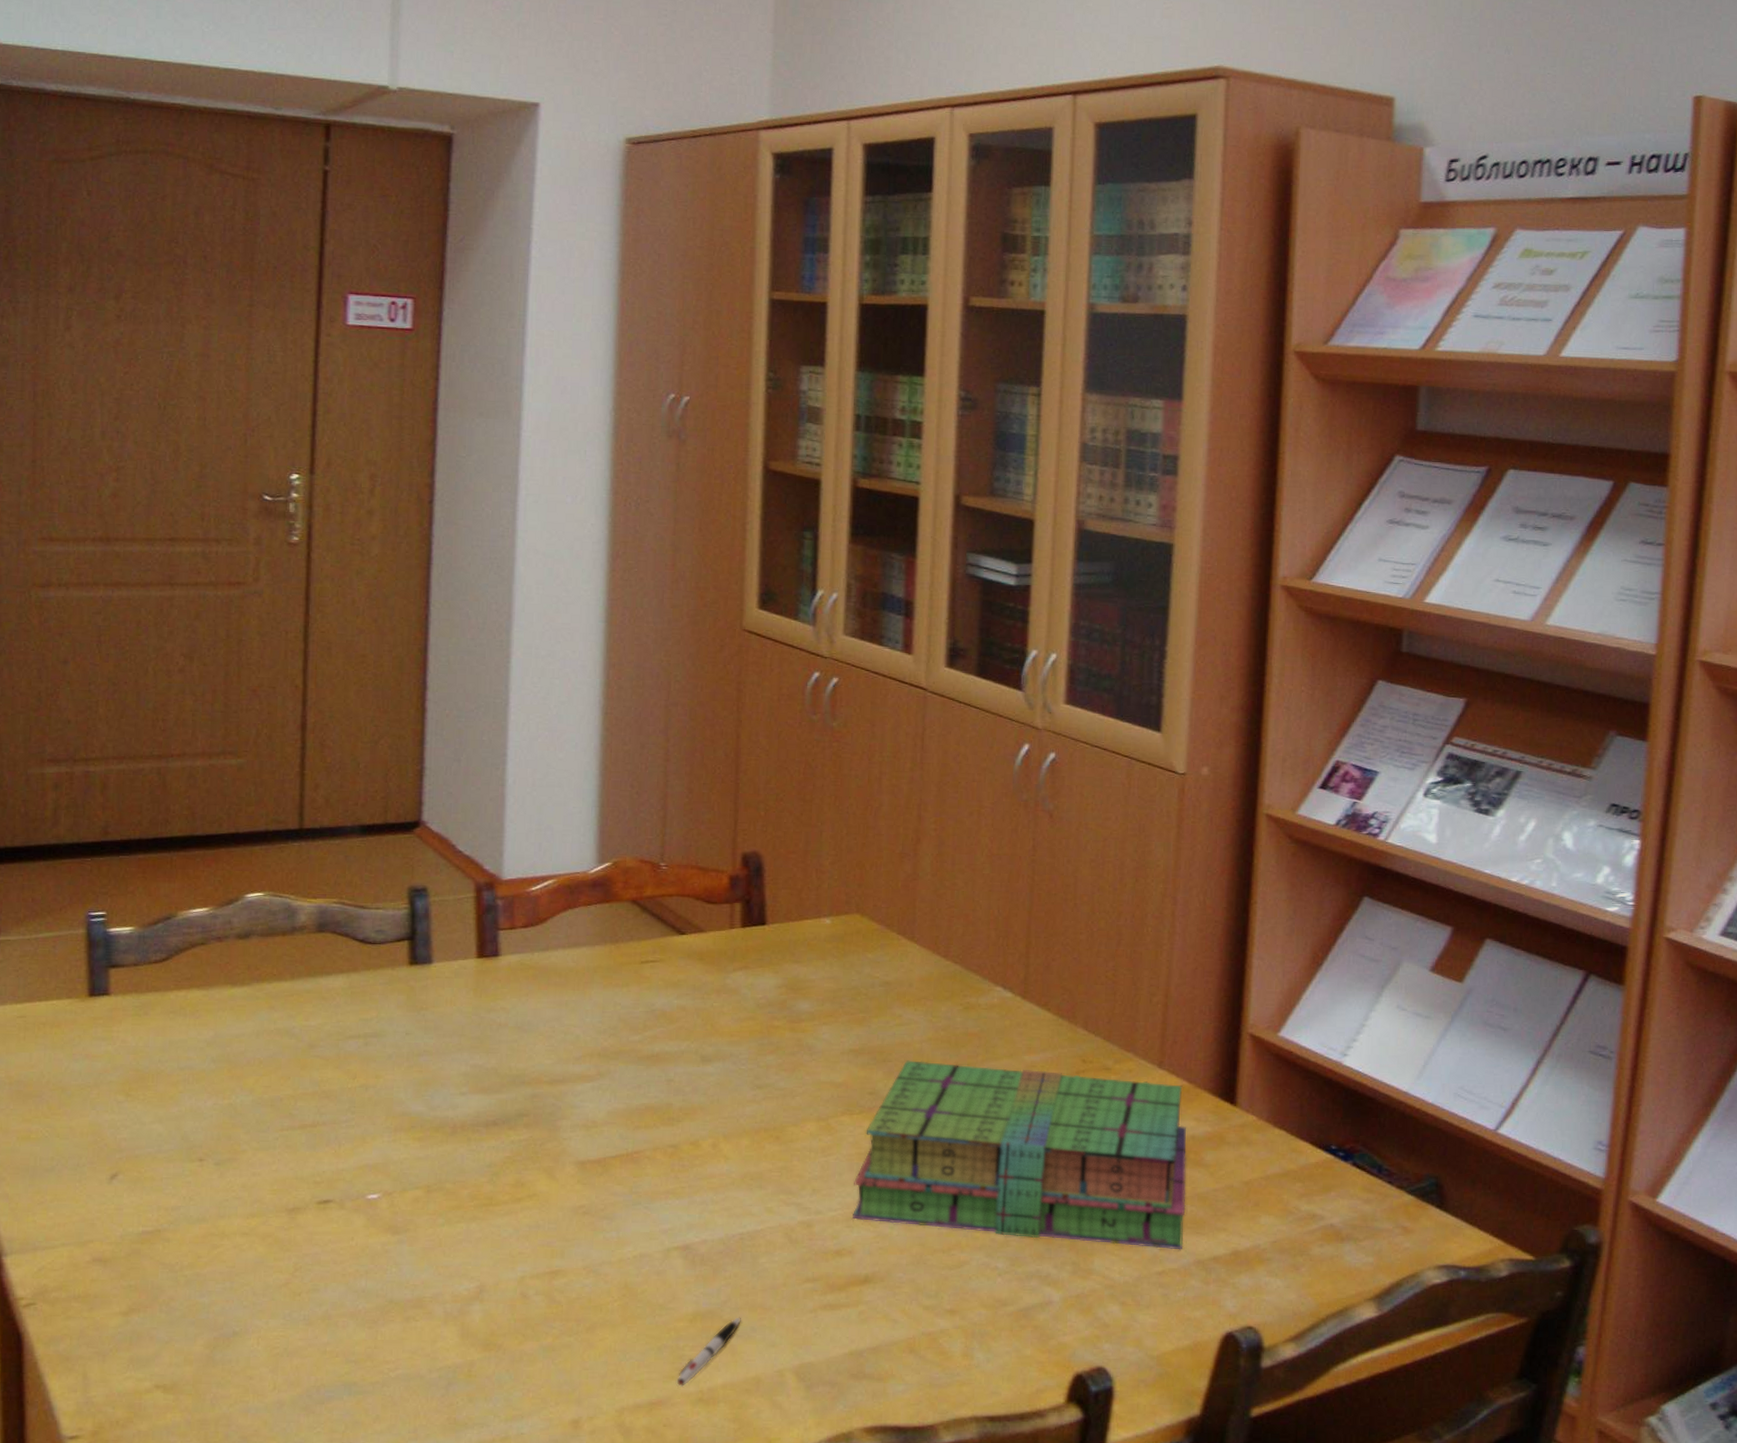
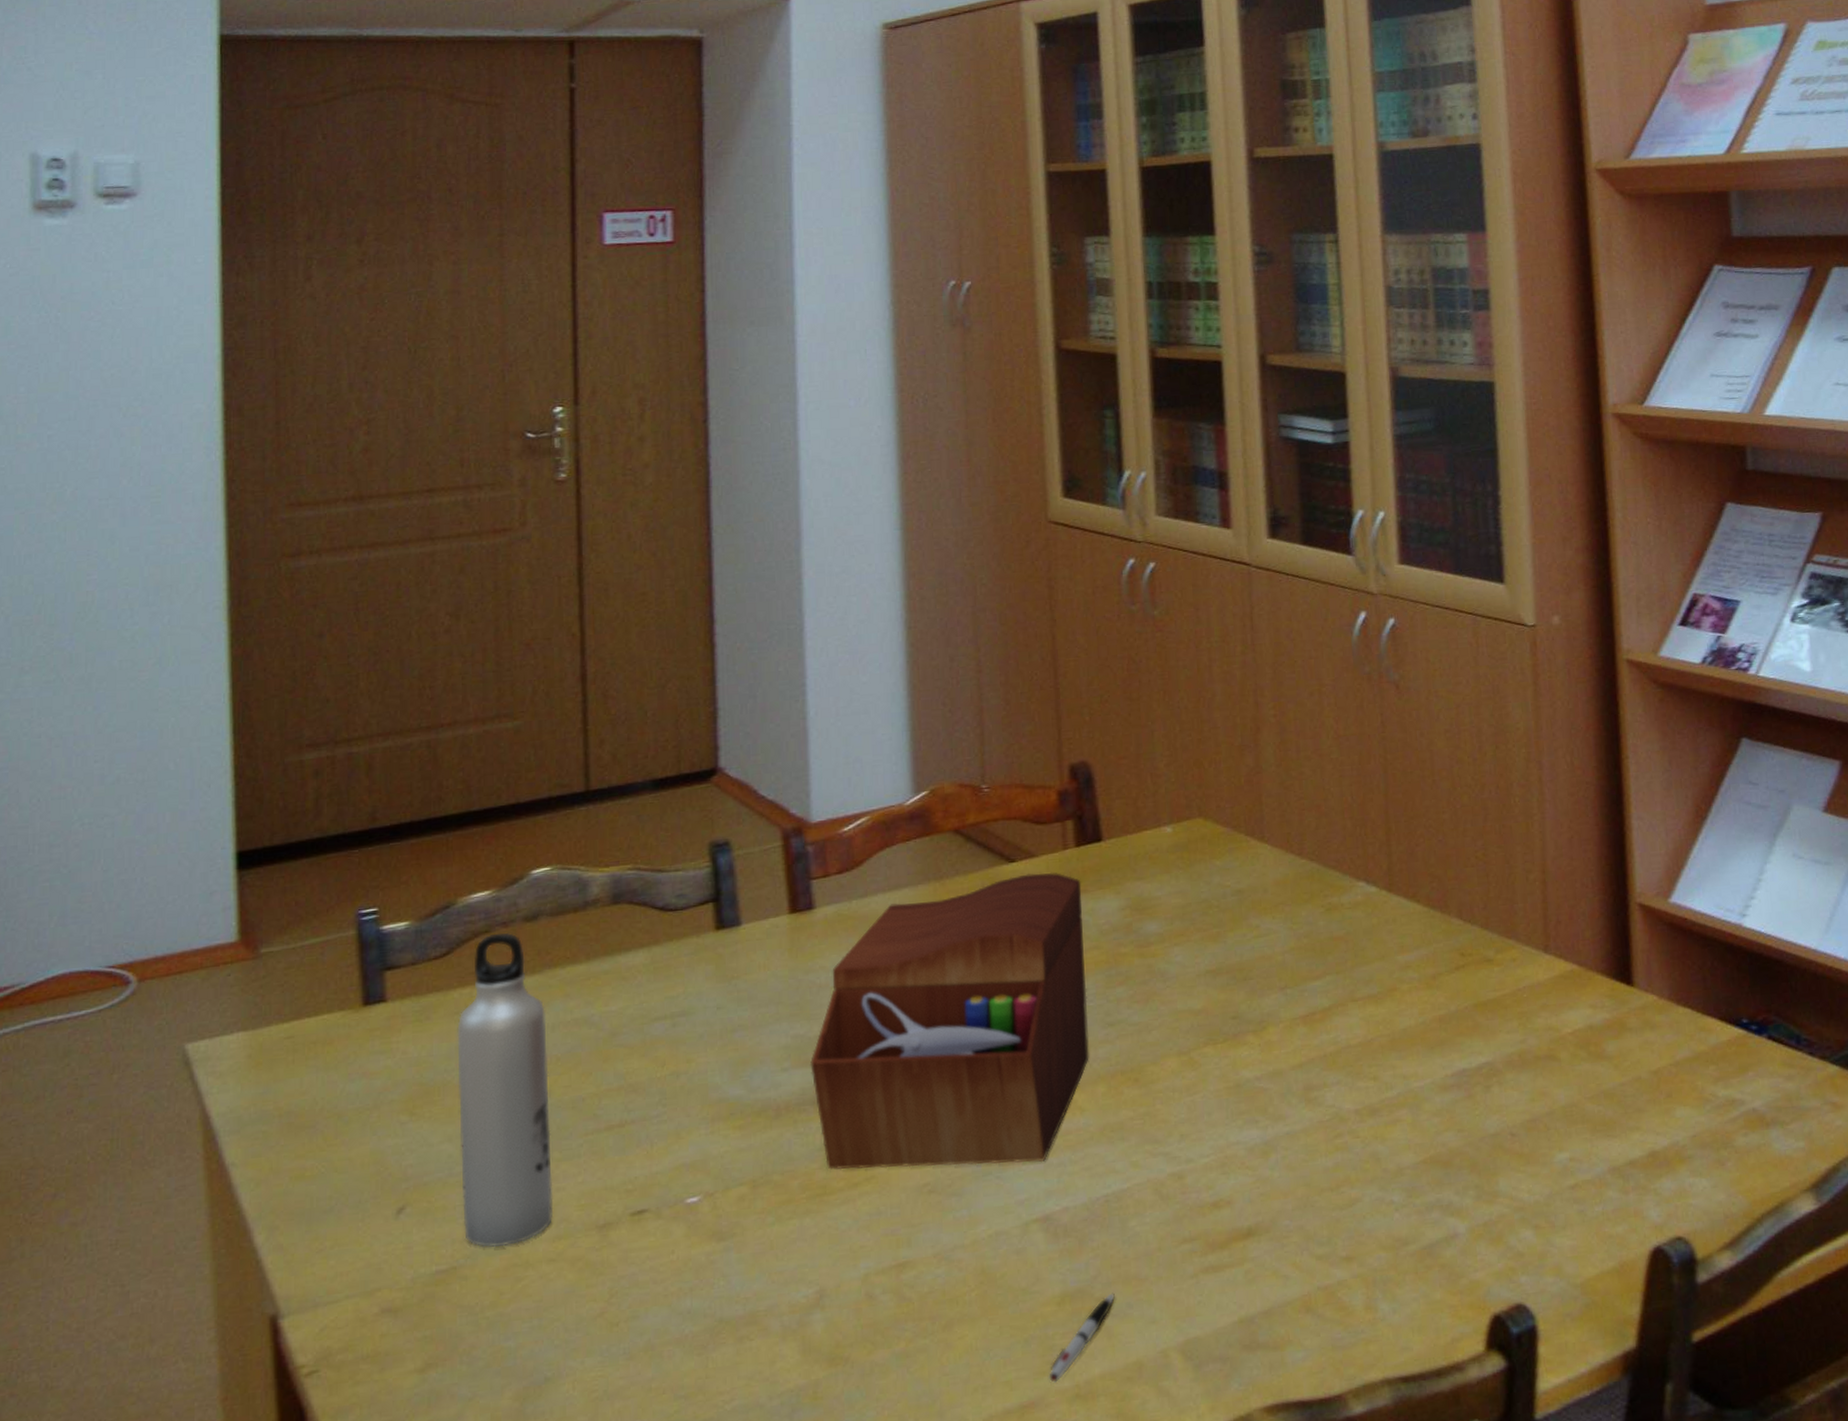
water bottle: none [168,946,252,1218] -> present [457,932,552,1248]
sewing box: none [486,946,744,1199] -> present [810,872,1089,1170]
stack of books: present [853,1060,1187,1250] -> none [1225,969,1595,1165]

